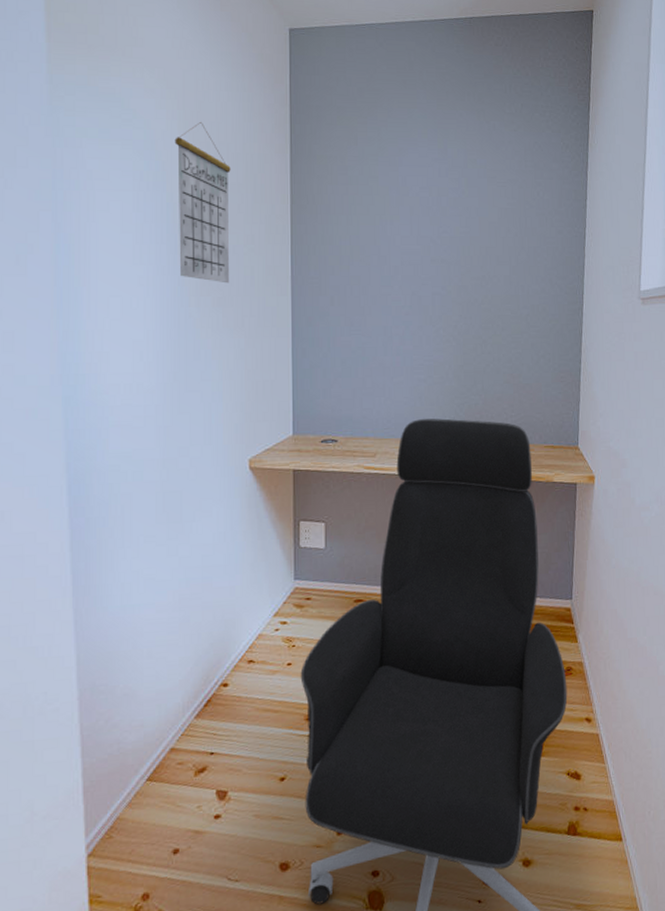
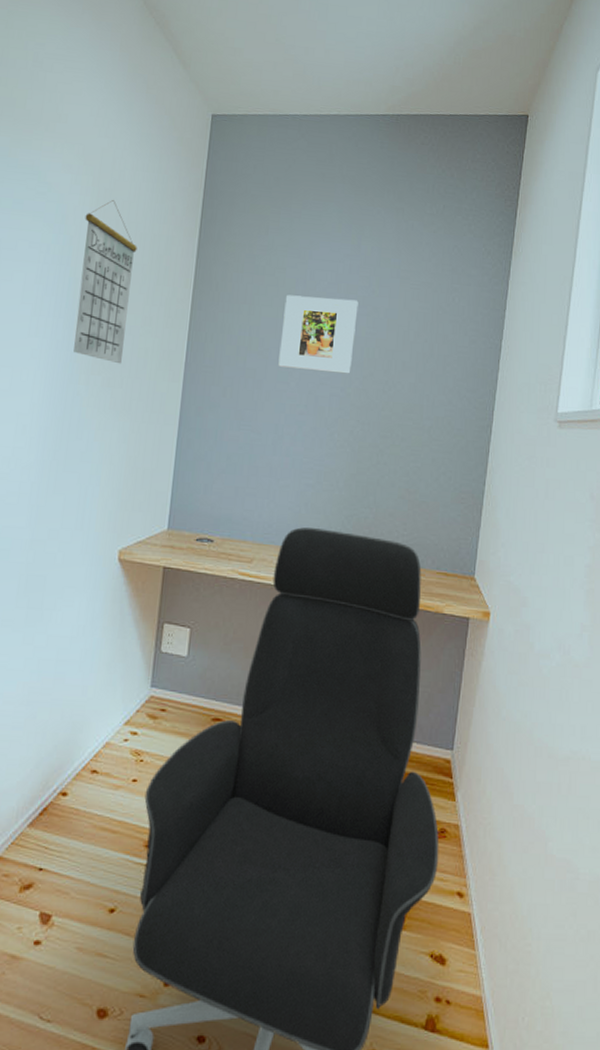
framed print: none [380,201,451,273] -> present [278,294,359,374]

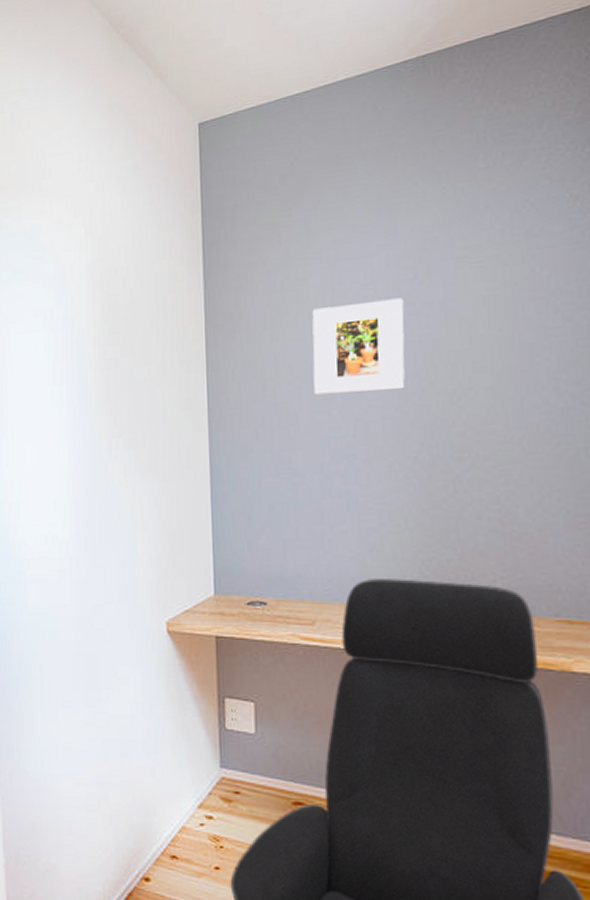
calendar: present [73,200,137,364] -> none [83,247,141,422]

